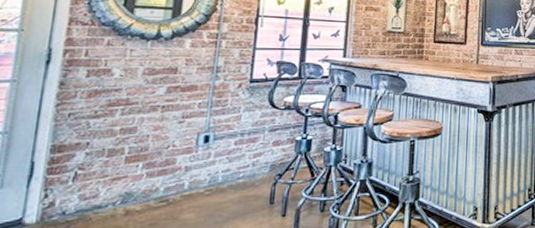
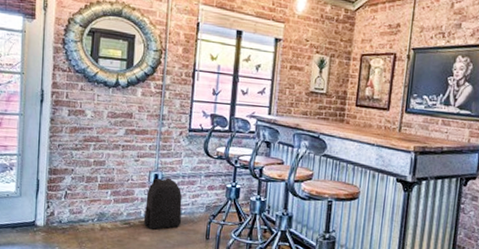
backpack: none [187,138,241,203] -> present [143,177,182,230]

